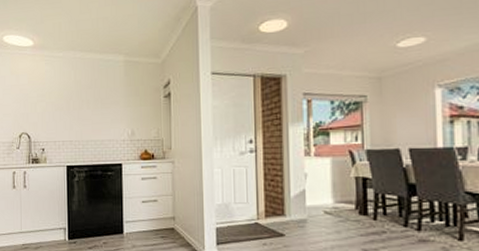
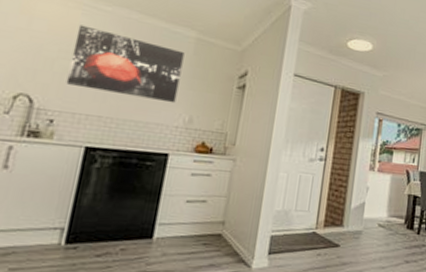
wall art: none [45,72,119,121] -> present [66,25,185,103]

